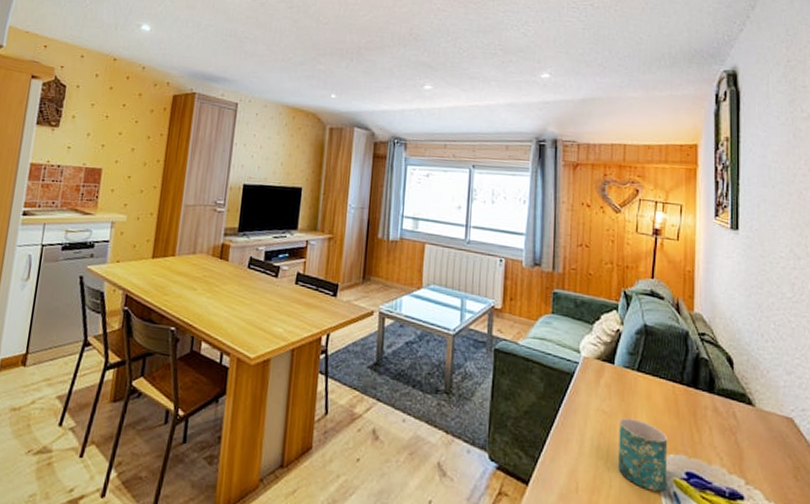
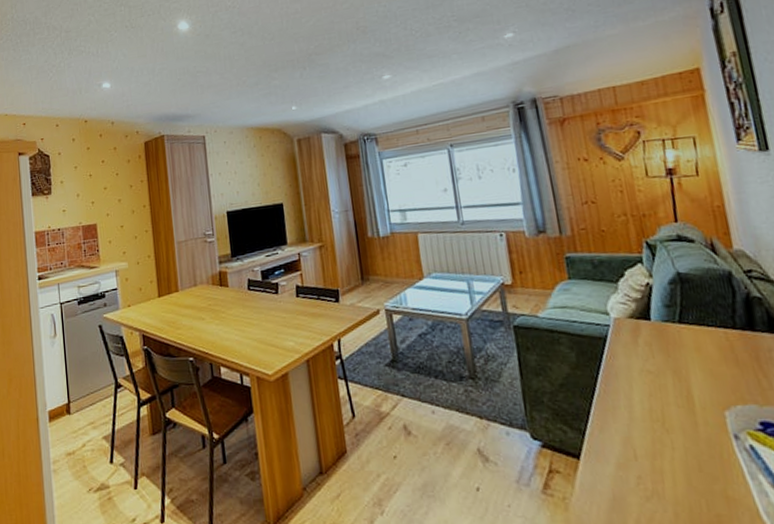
mug: present [618,418,668,492] -> none [669,374,740,447]

